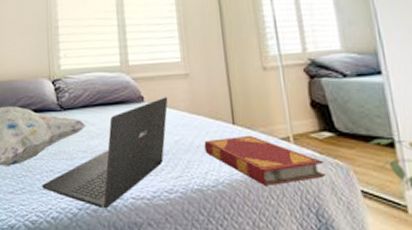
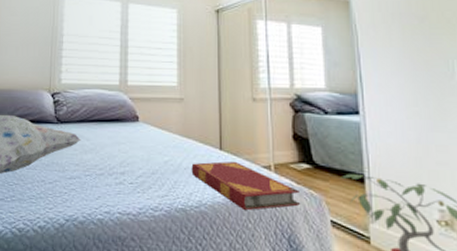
laptop: present [42,97,168,209] -> none [32,118,162,222]

